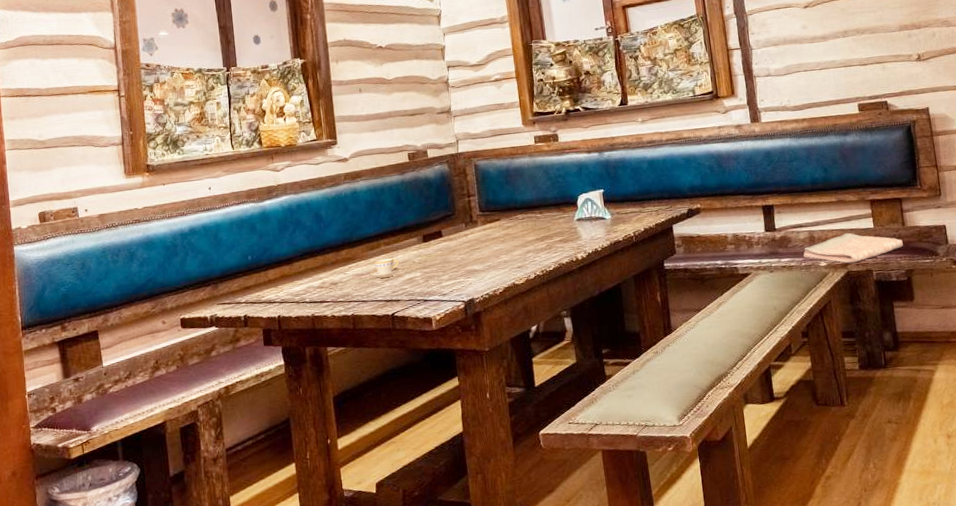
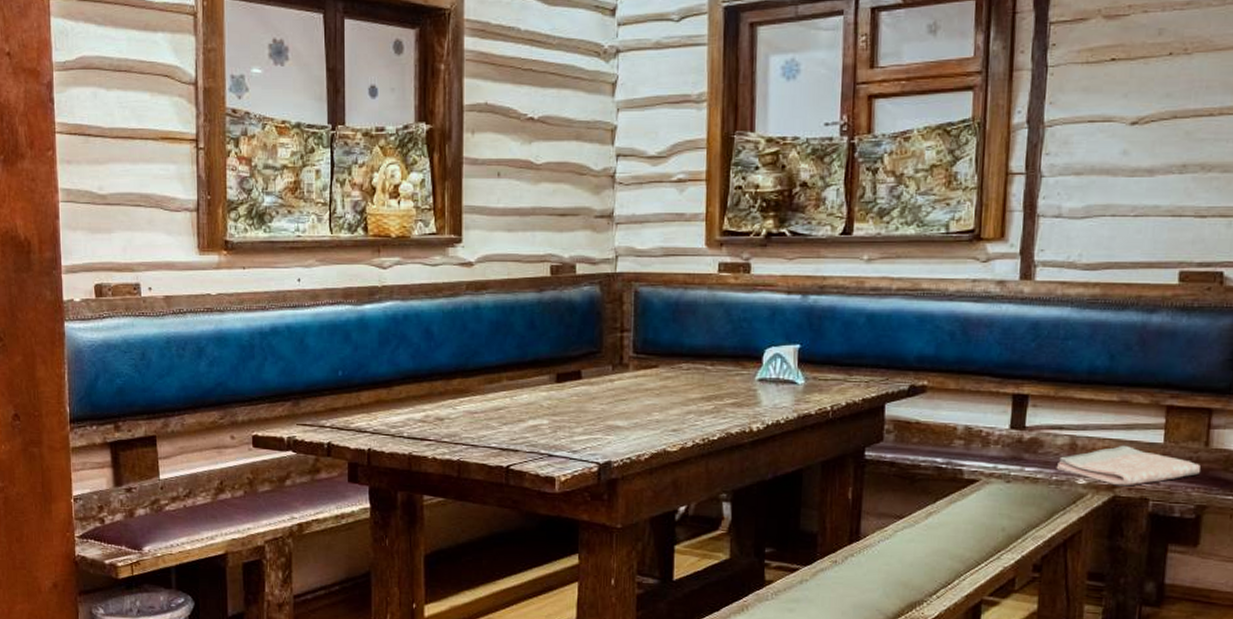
teacup: present [369,258,401,279] -> none [484,397,524,421]

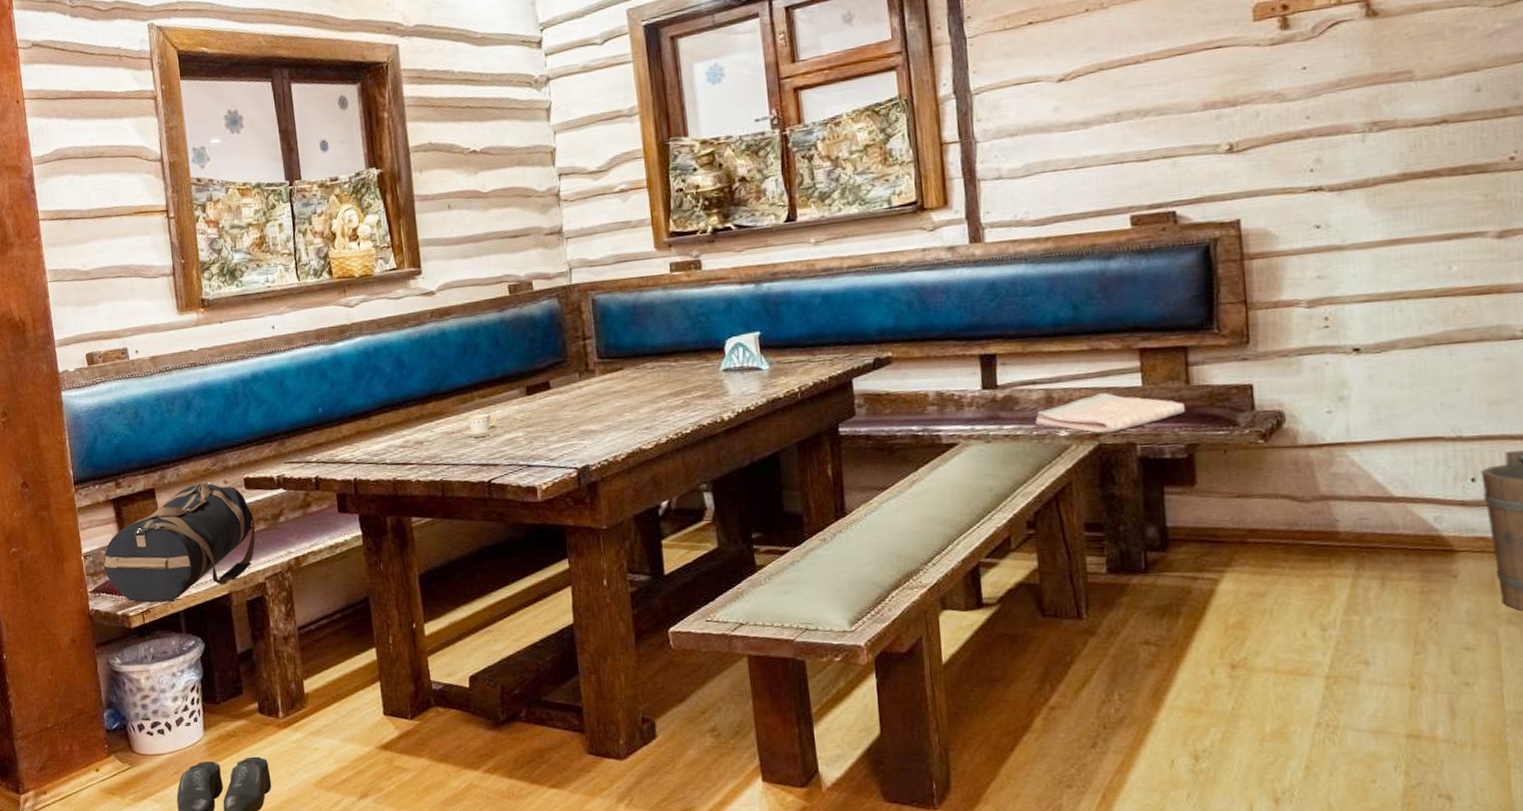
duffel bag: none [94,434,259,556] -> present [103,481,256,602]
teacup: none [484,397,524,421] -> present [461,414,499,438]

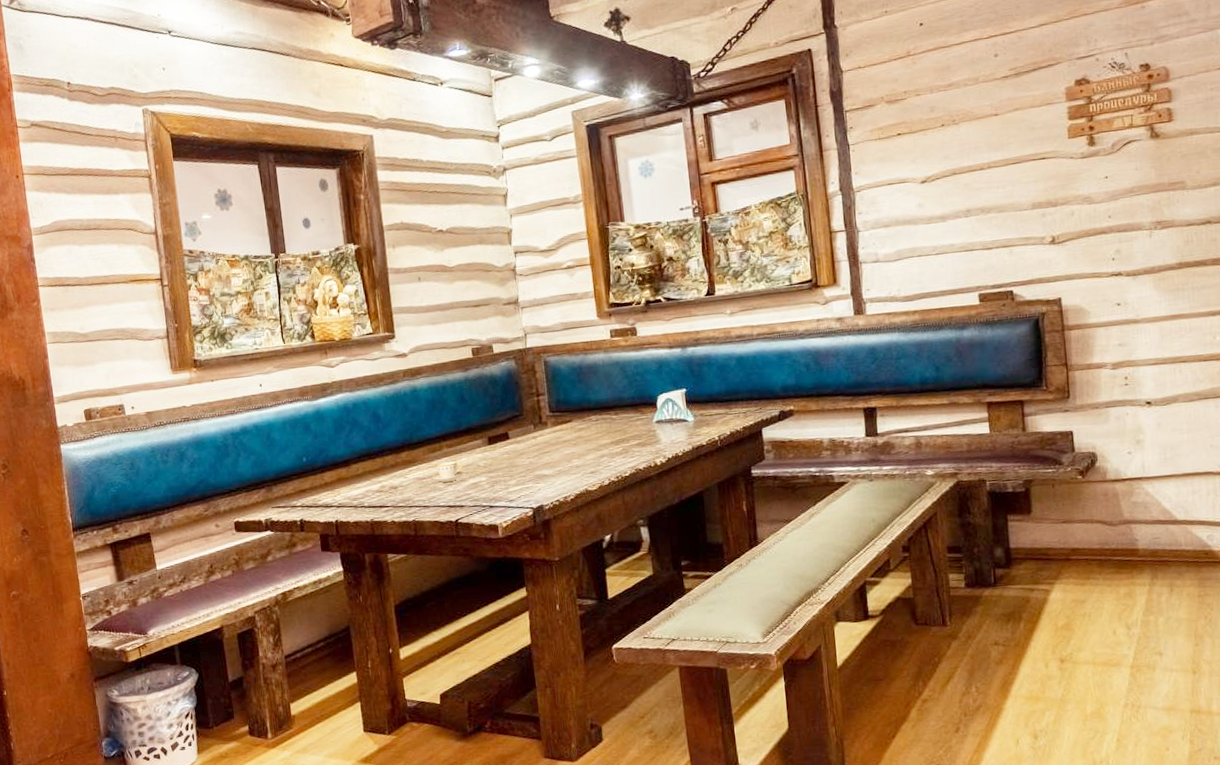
duffel bag: present [103,481,256,602] -> none [101,525,246,638]
towel: present [1035,392,1185,434] -> none [907,438,1022,473]

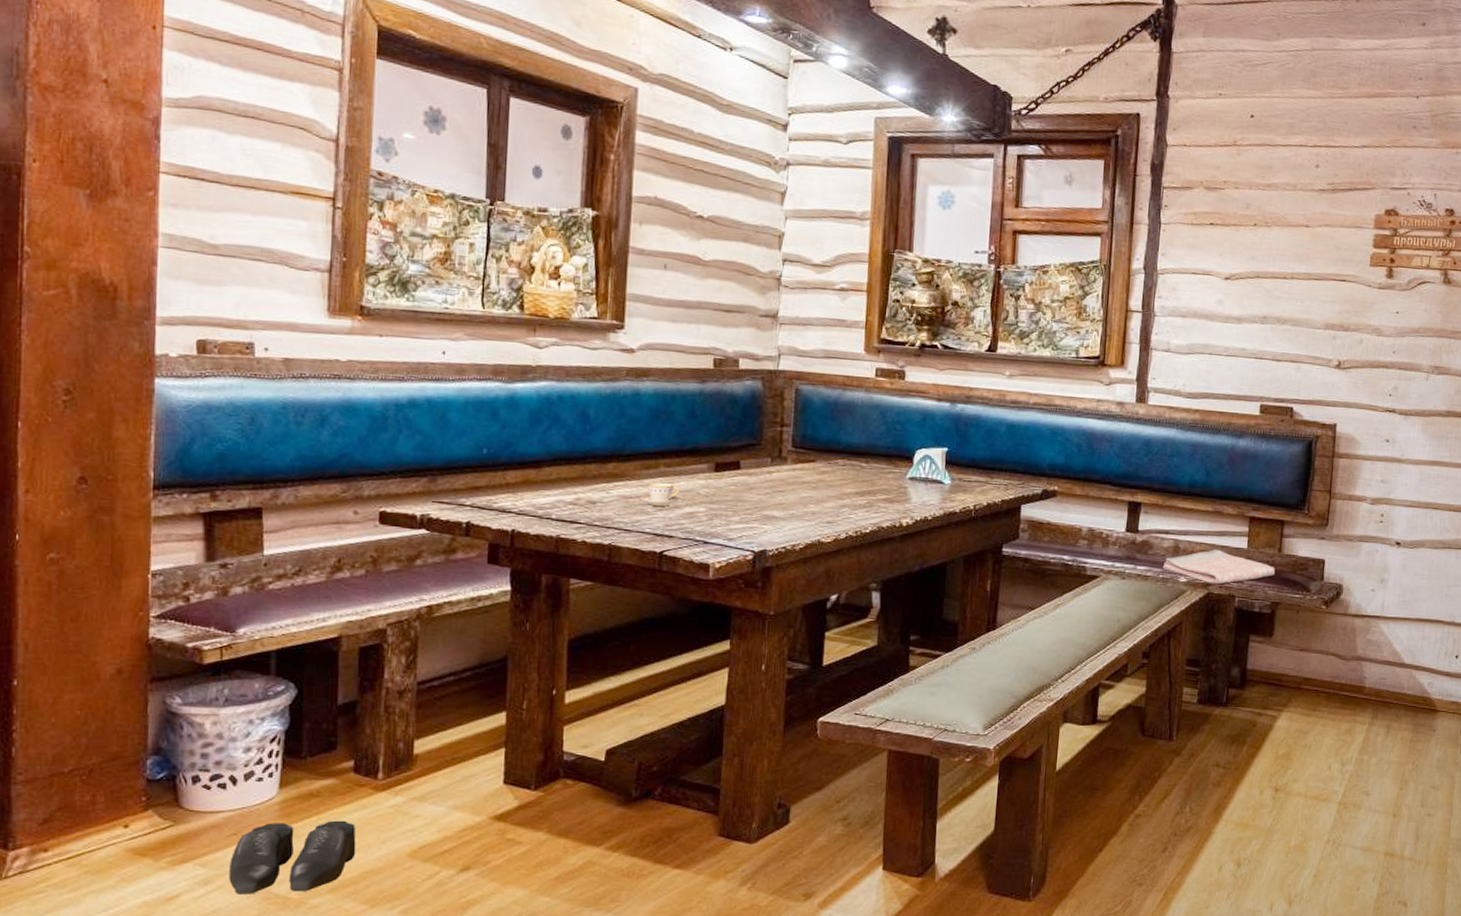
towel: none [907,438,1022,473] -> present [1162,549,1275,585]

